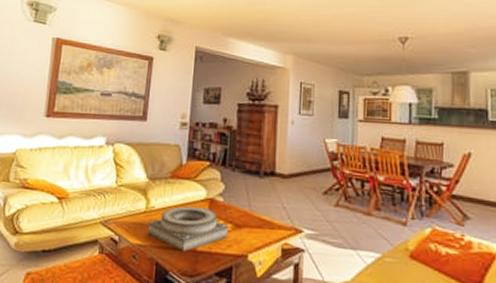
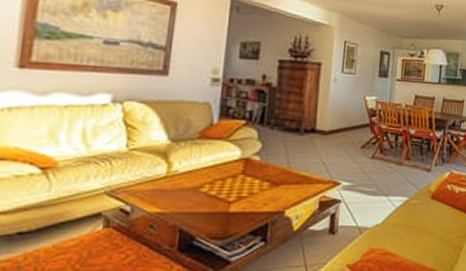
decorative bowl: present [147,206,229,251] -> none [168,167,265,214]

